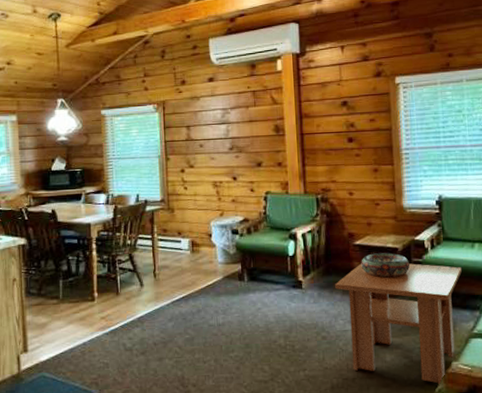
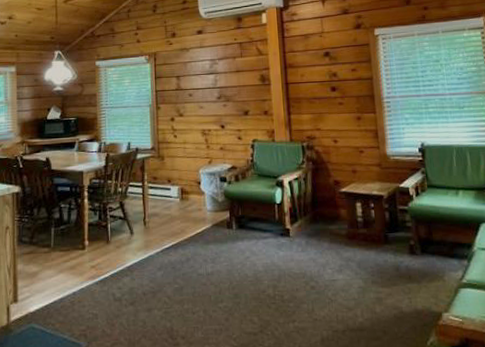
coffee table: present [335,263,462,386] -> none [322,211,447,339]
decorative bowl: present [361,252,410,277] -> none [347,200,396,225]

